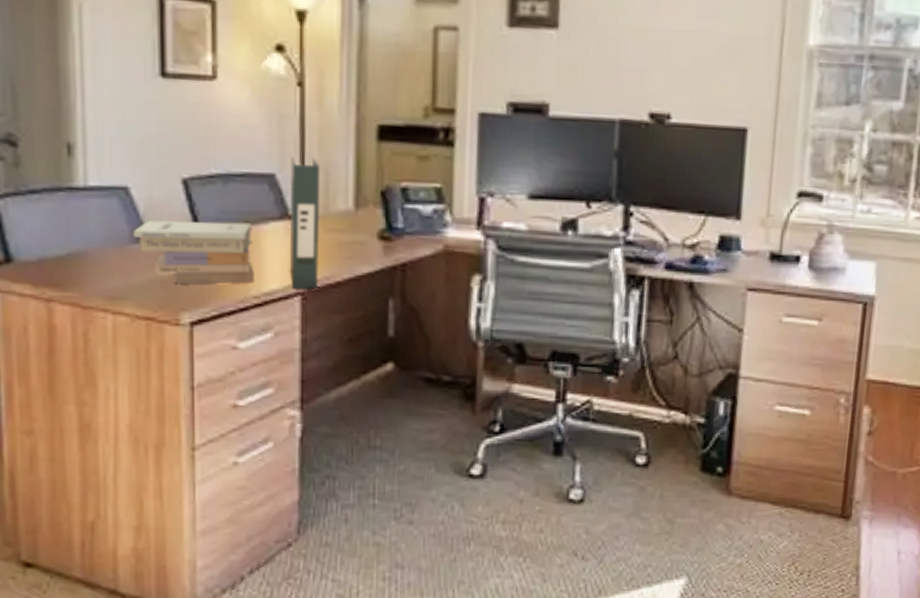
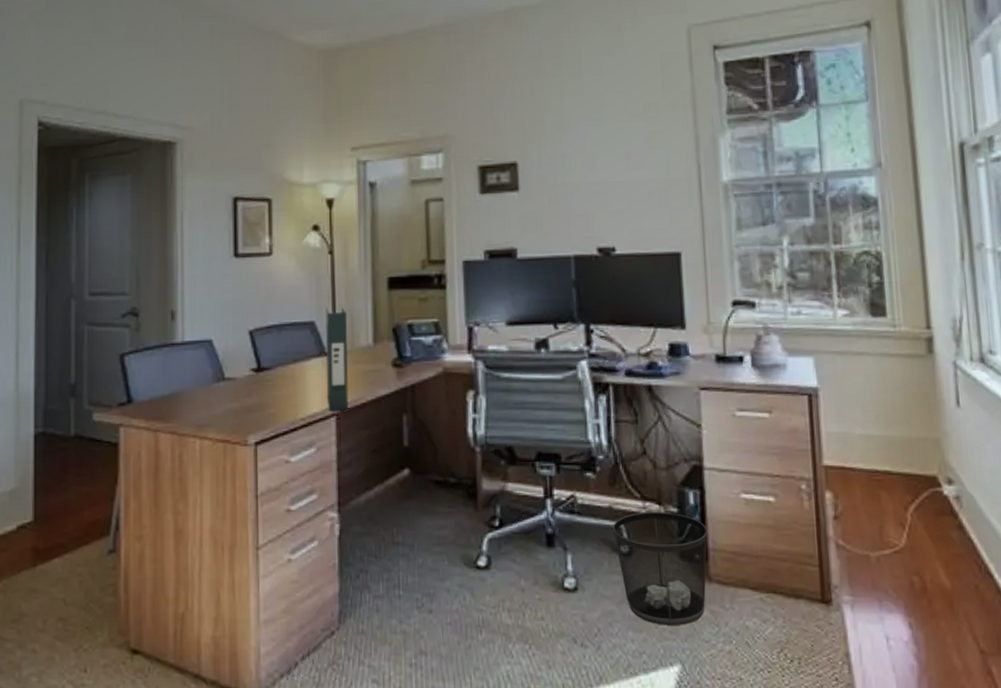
books: present [134,220,254,285] -> none [215,361,301,413]
waste bin: none [630,422,734,539] -> present [612,512,708,625]

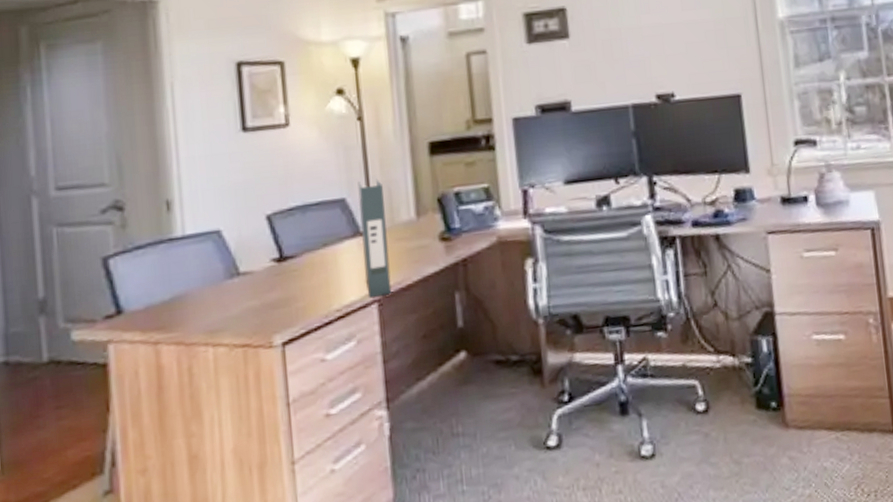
waste bin: present [612,512,708,625] -> none [687,363,784,480]

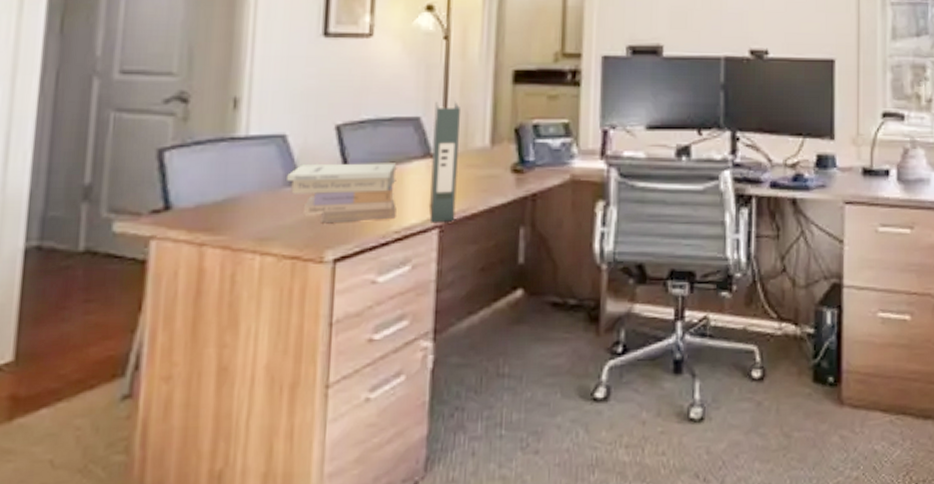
books: none [227,245,336,310] -> present [287,163,397,224]

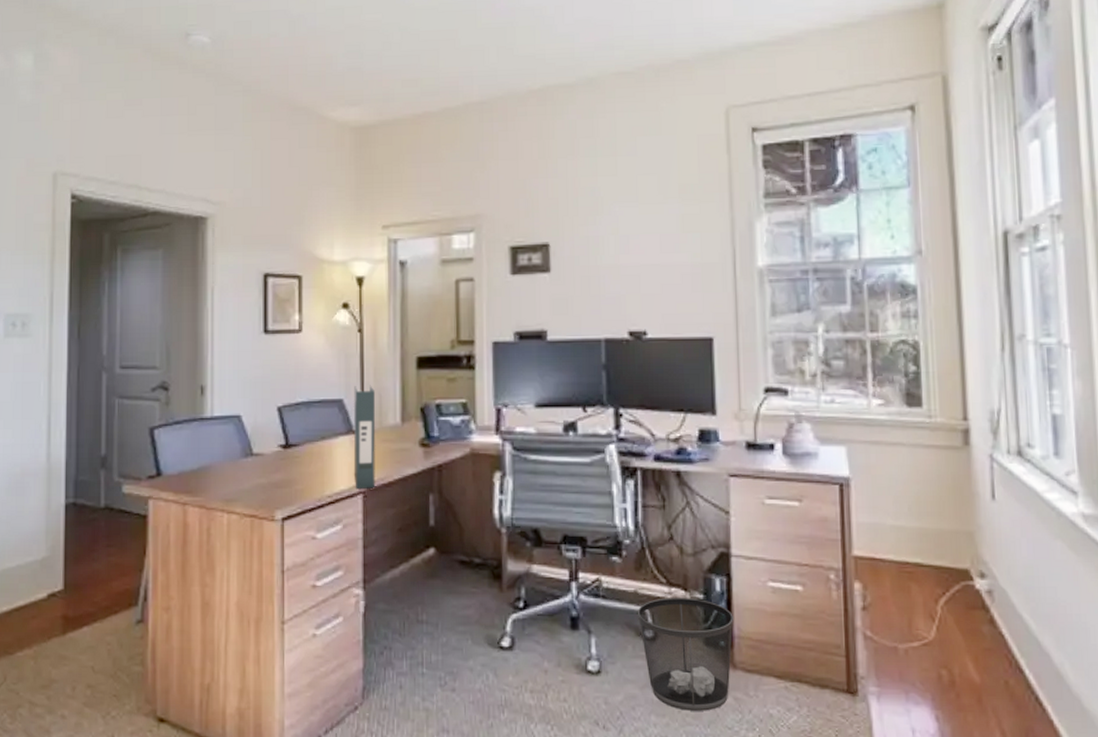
books: present [287,163,397,224] -> none [243,438,328,489]
waste bin: none [745,333,843,454] -> present [637,598,734,711]

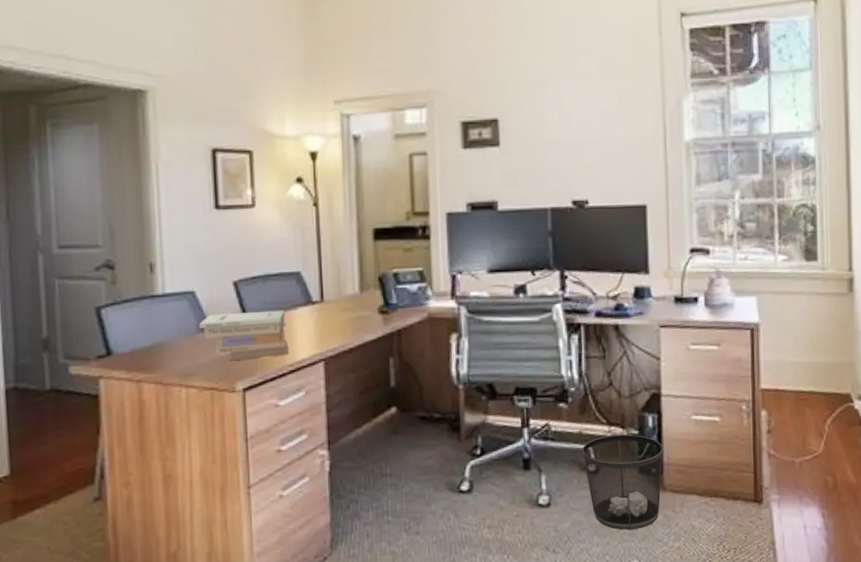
books: none [243,438,328,489] -> present [199,310,289,361]
binder: present [353,385,376,489] -> none [311,257,336,356]

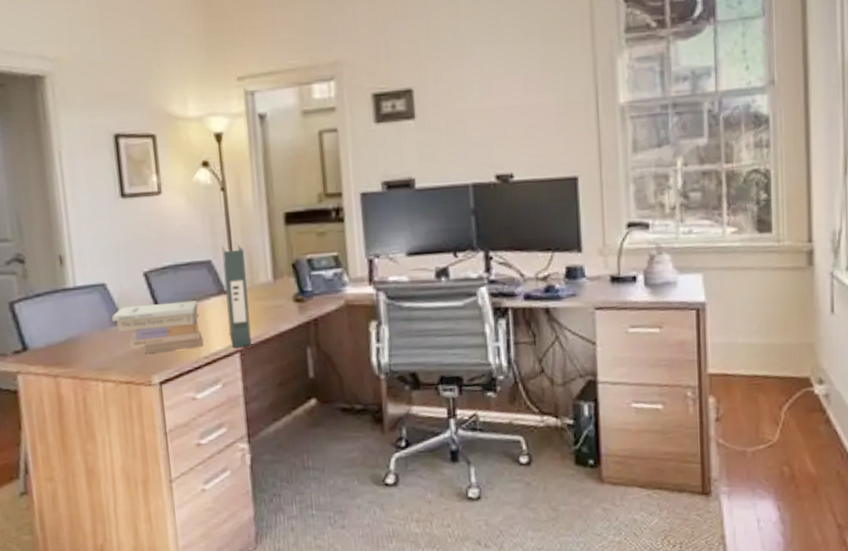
binder: none [311,257,336,356] -> present [222,244,252,348]
waste bin: present [581,434,663,530] -> none [512,424,601,524]

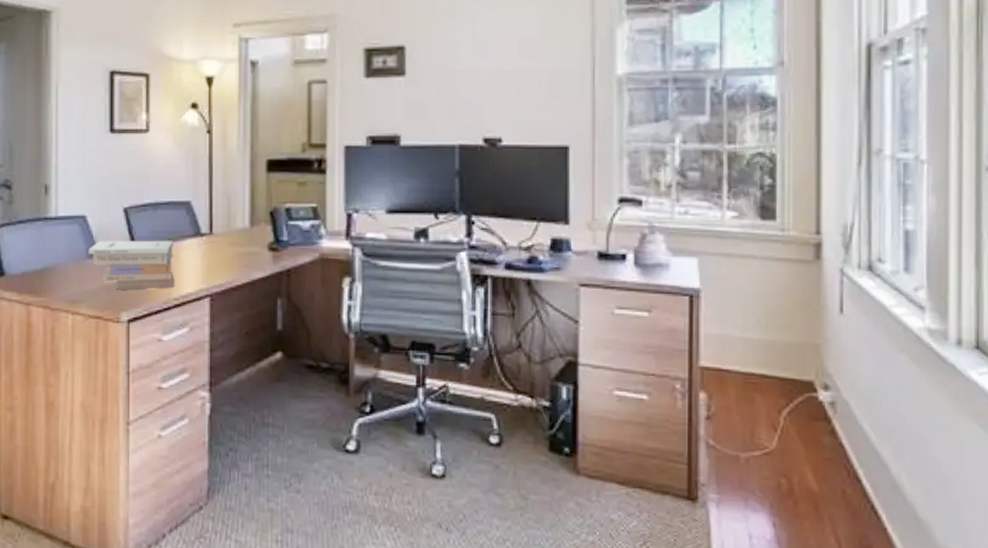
binder: present [222,244,252,348] -> none [201,187,224,292]

